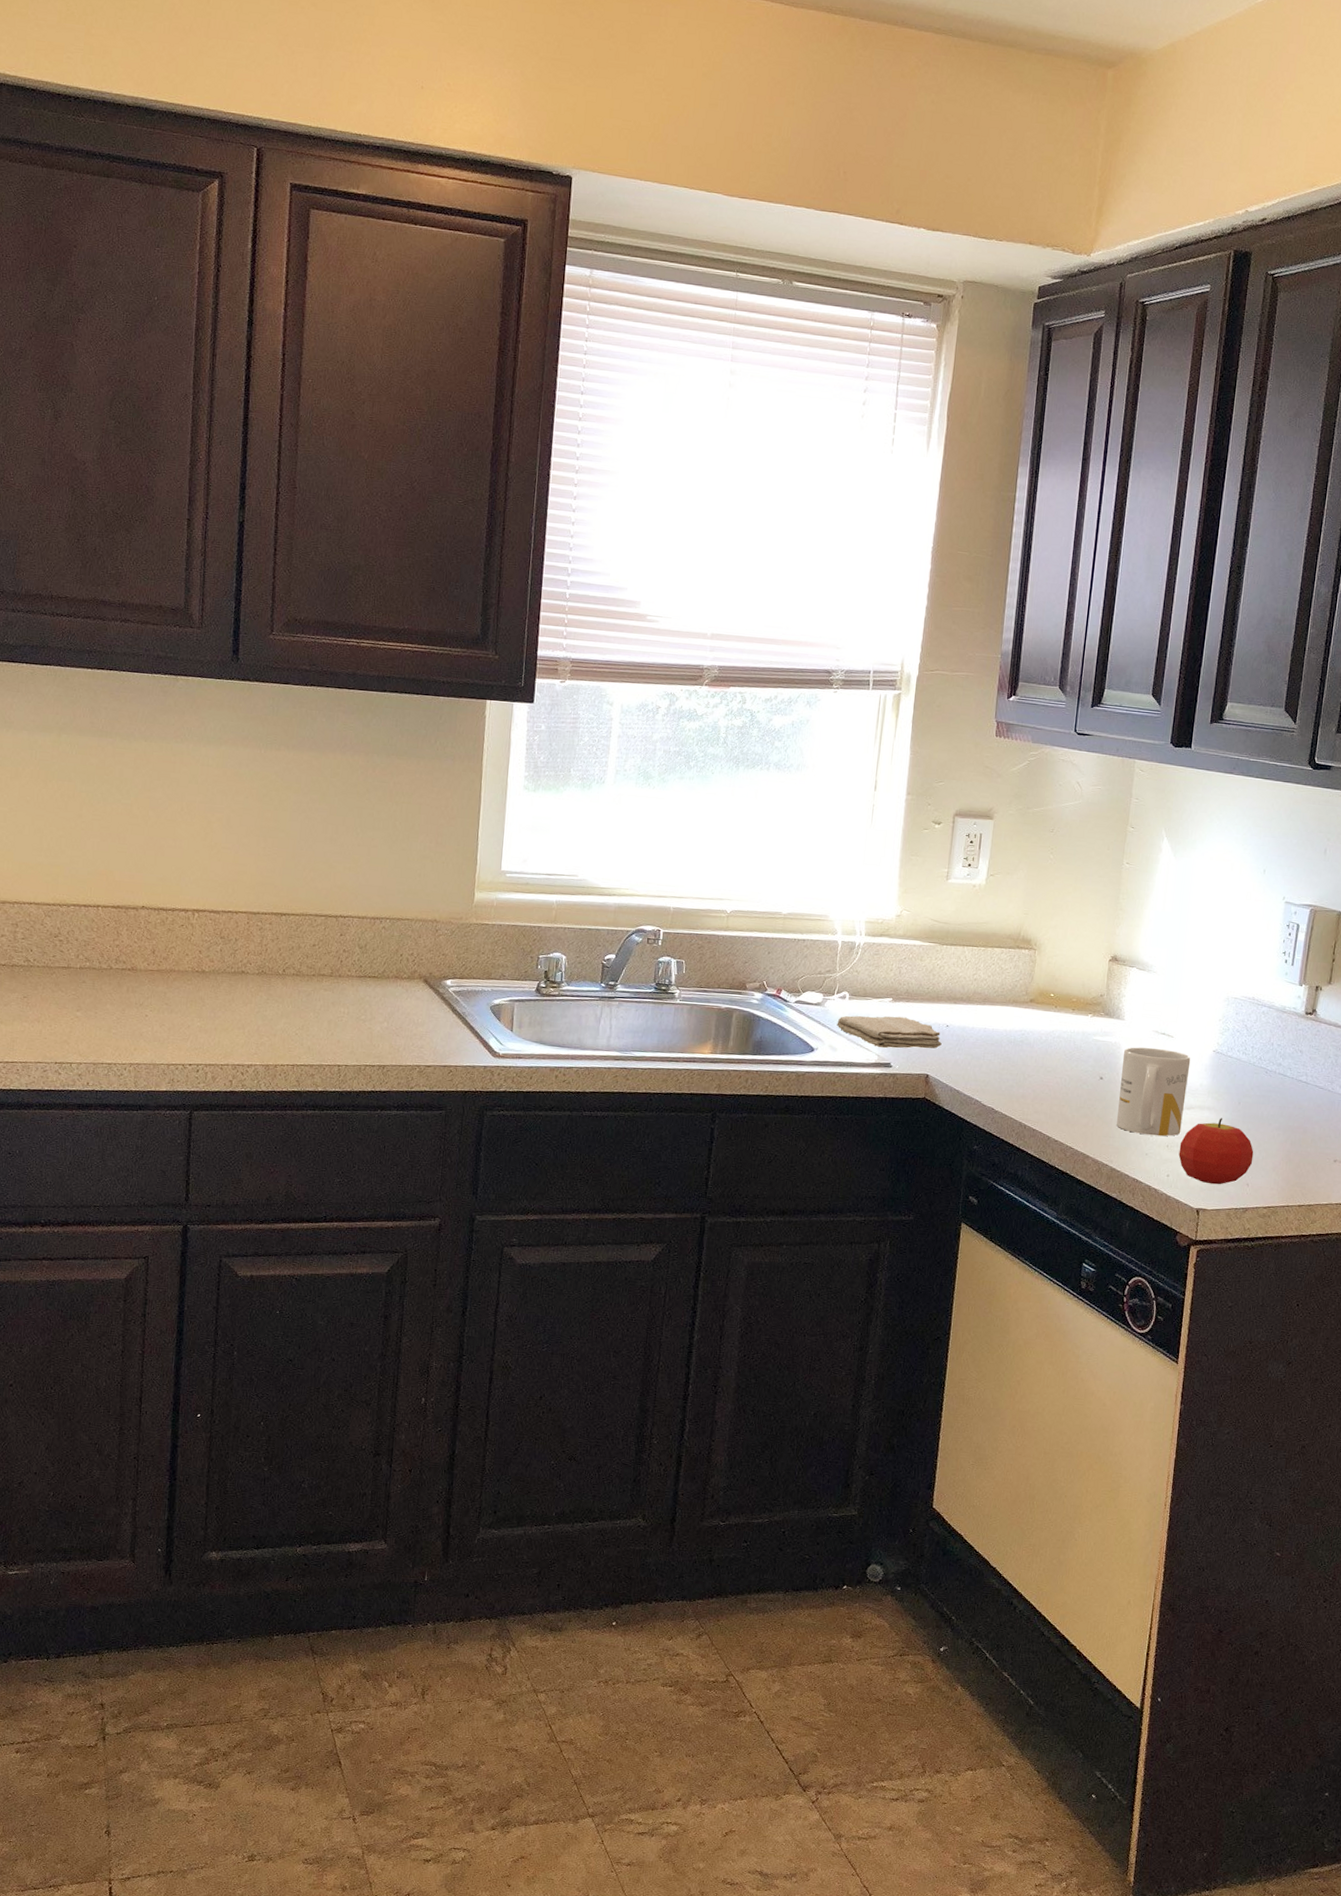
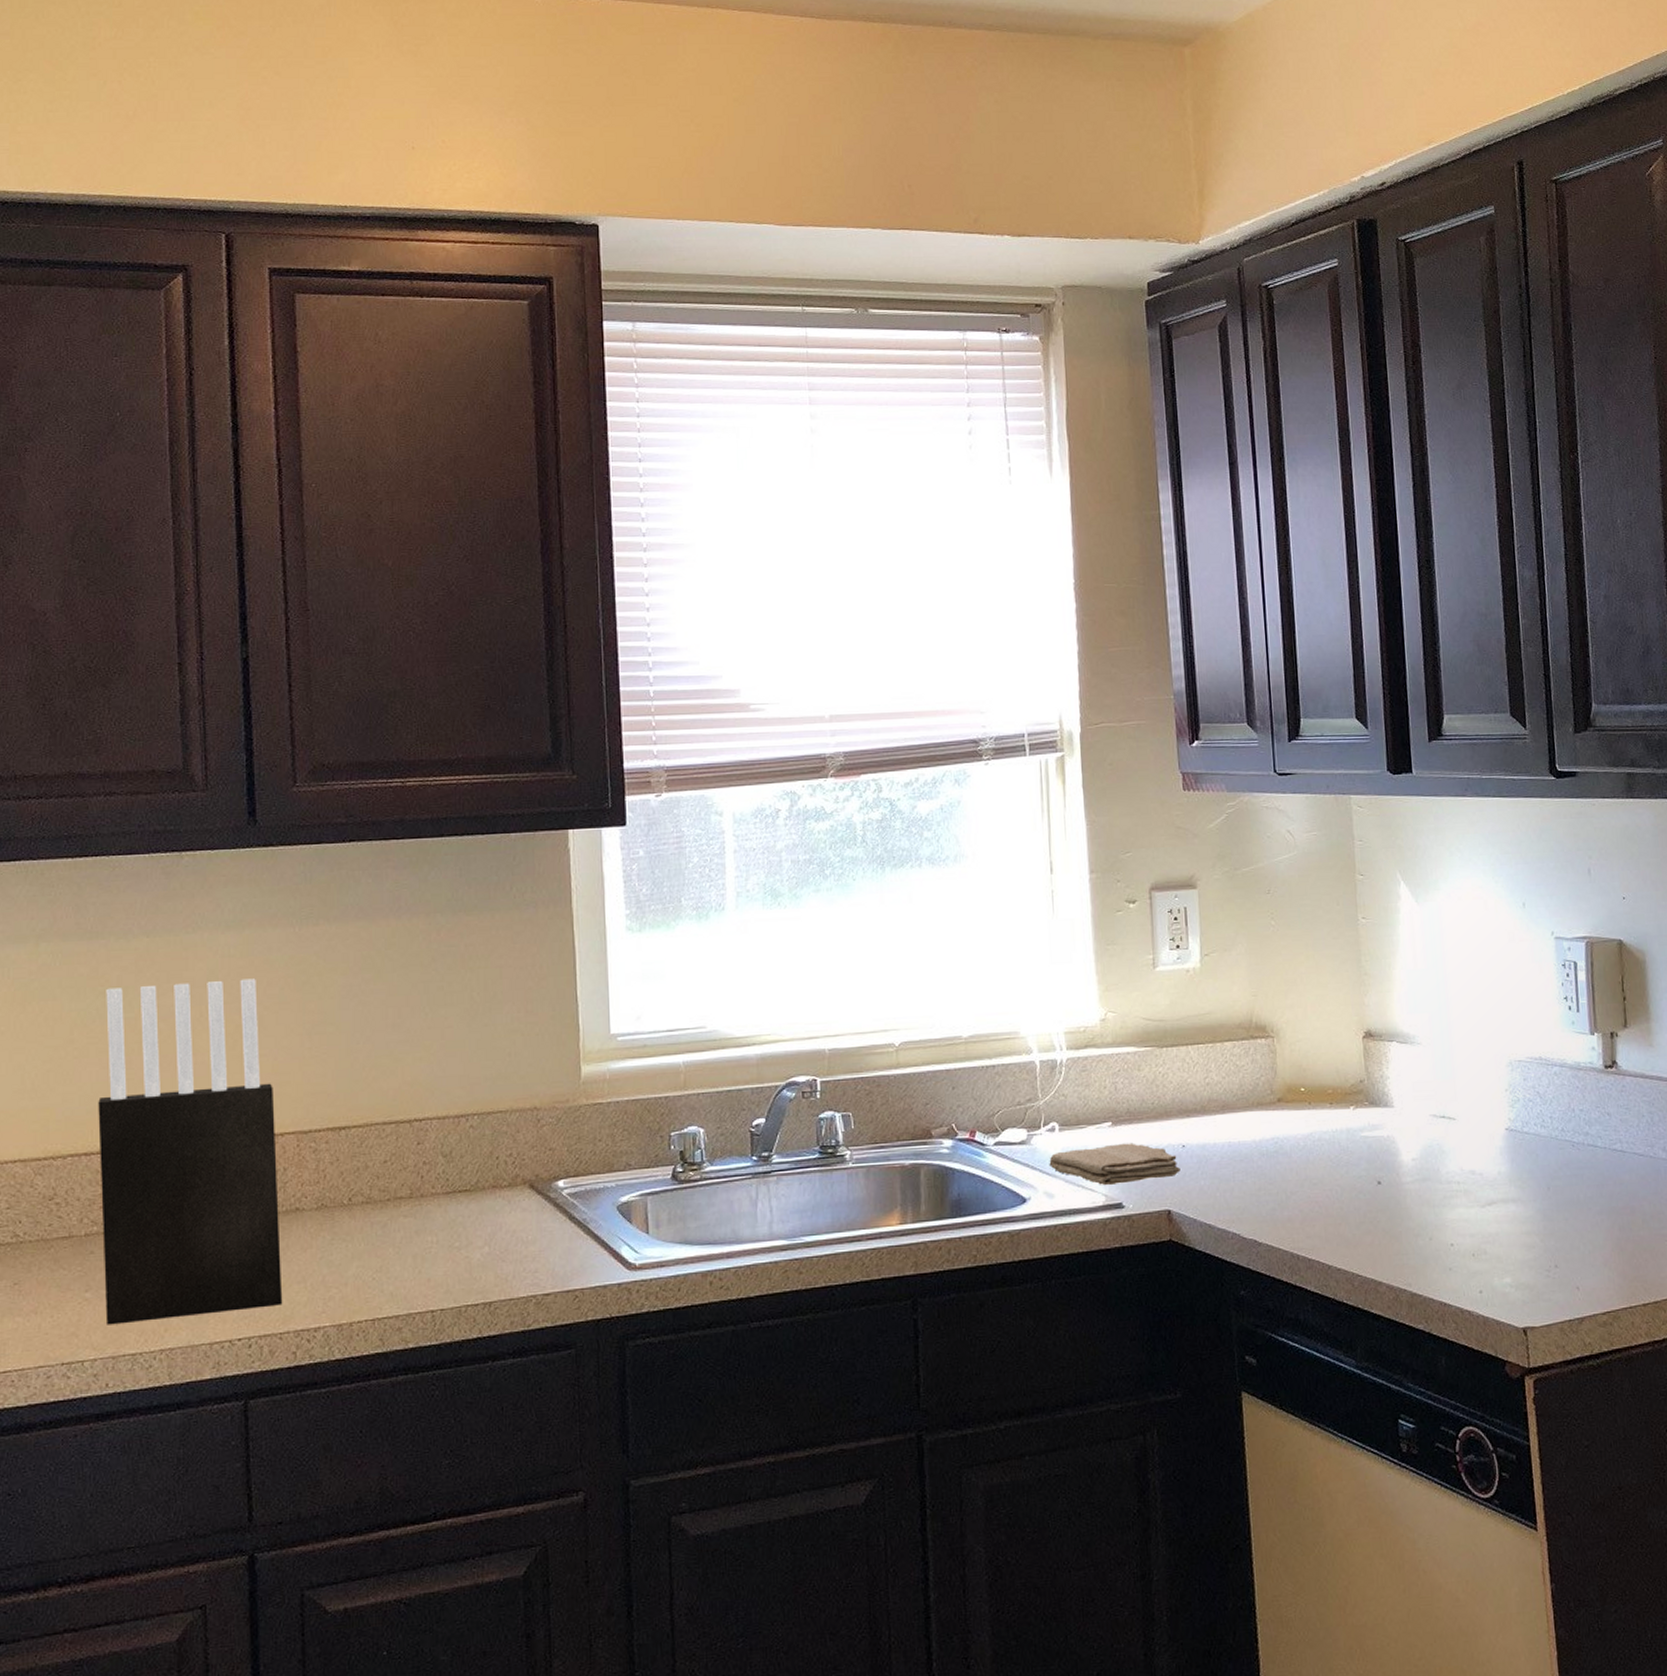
knife block: none [90,778,233,1044] -> present [98,978,283,1325]
mug: present [1116,1047,1191,1136] -> none [1399,1136,1486,1245]
fruit: present [1178,1118,1254,1185] -> none [1487,1210,1579,1295]

